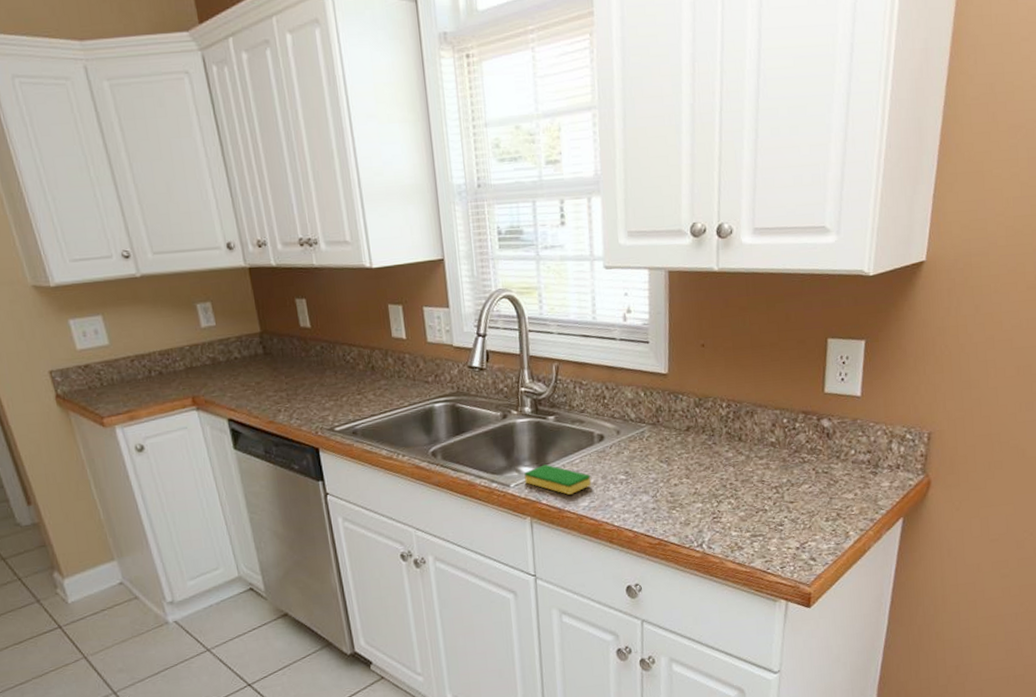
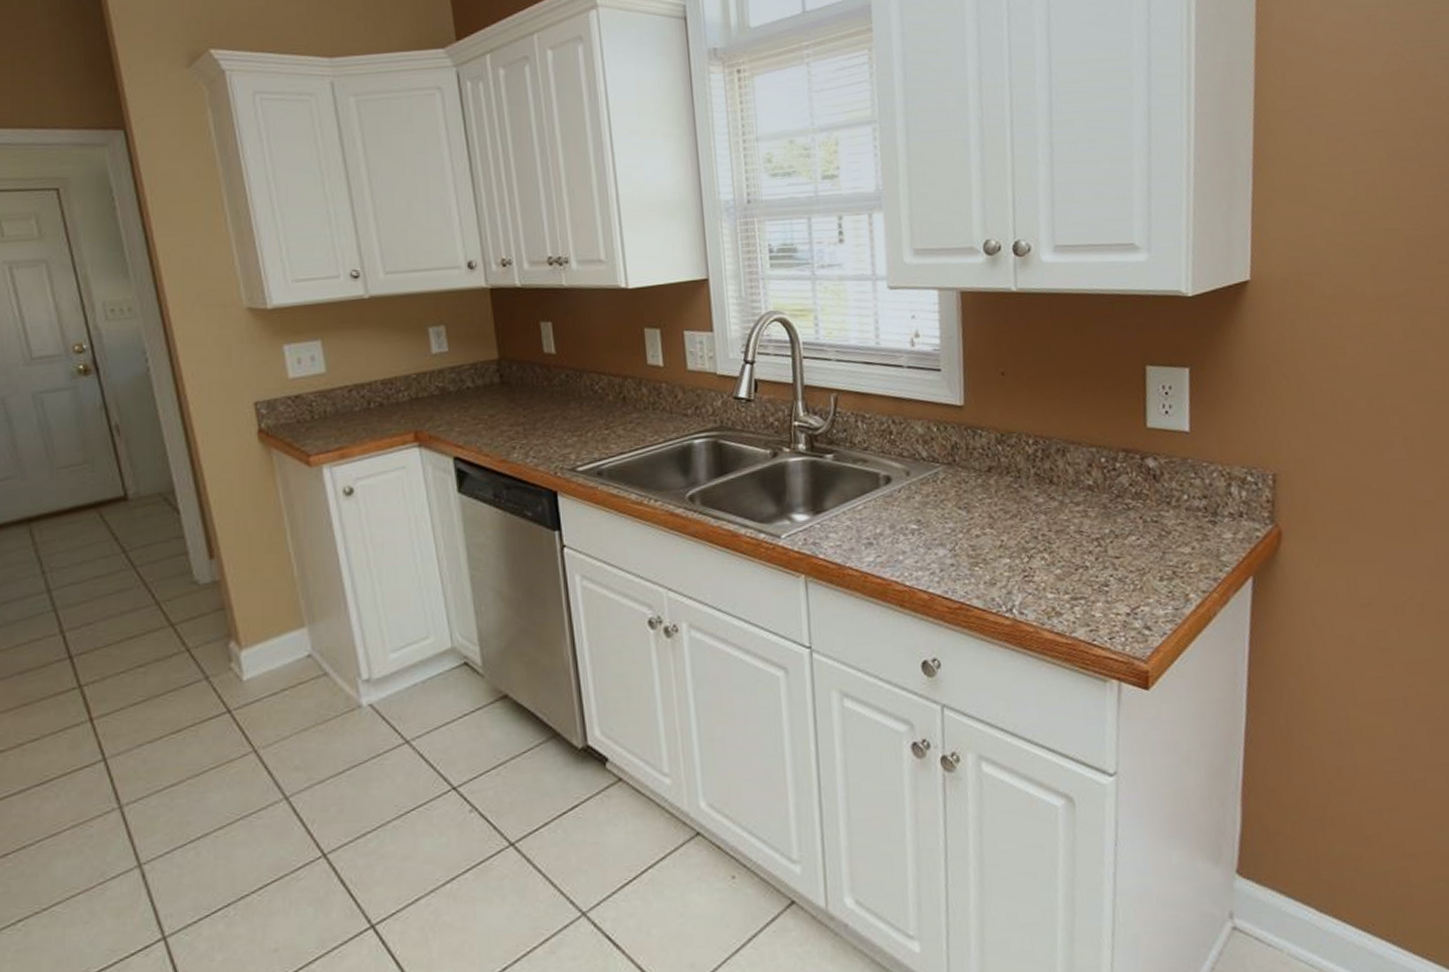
dish sponge: present [524,464,592,495] -> none [798,511,877,548]

